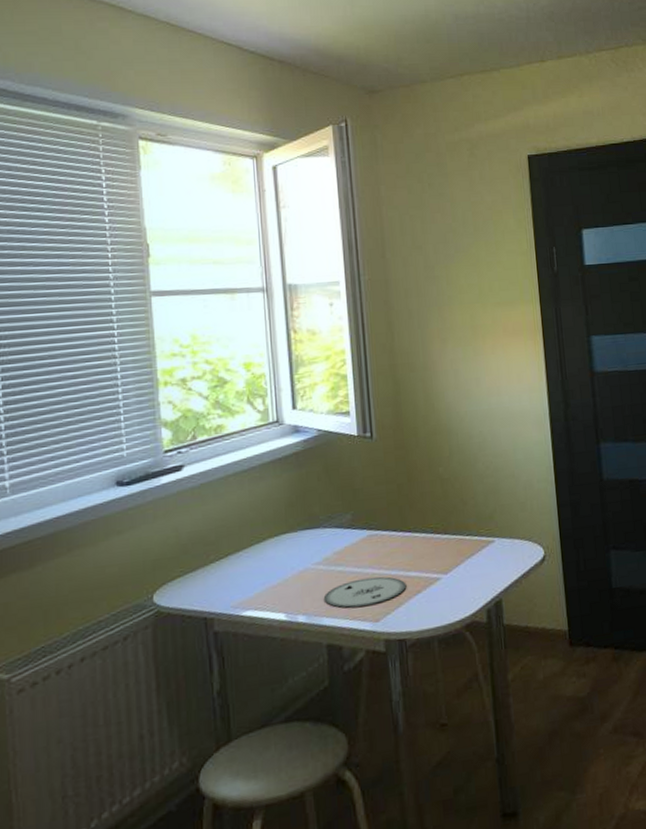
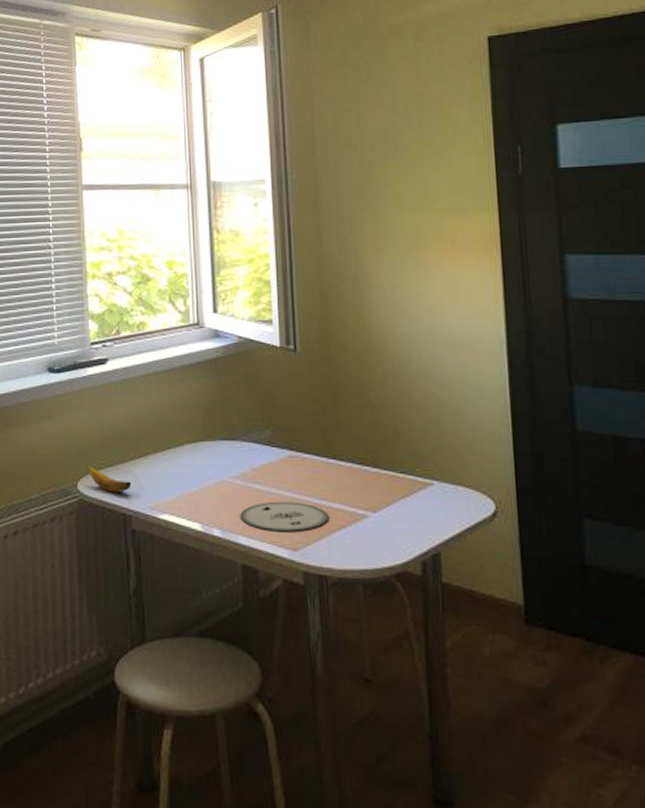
banana: none [162,574,213,599] -> present [86,464,132,493]

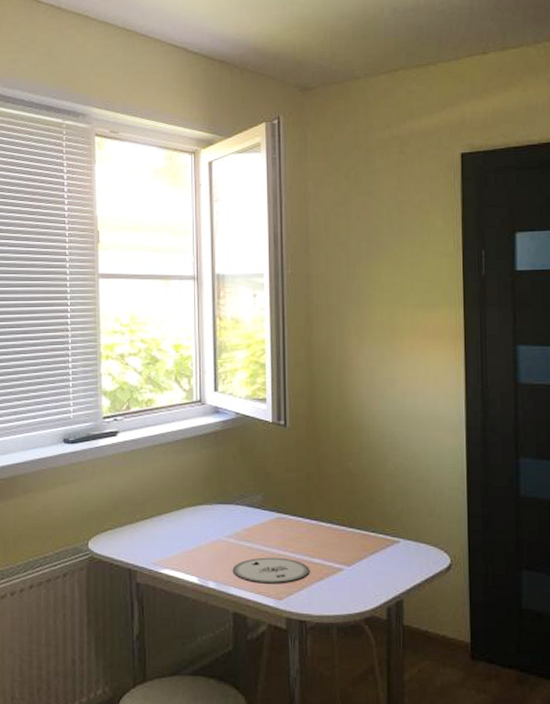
banana: present [86,464,132,493] -> none [96,525,137,550]

